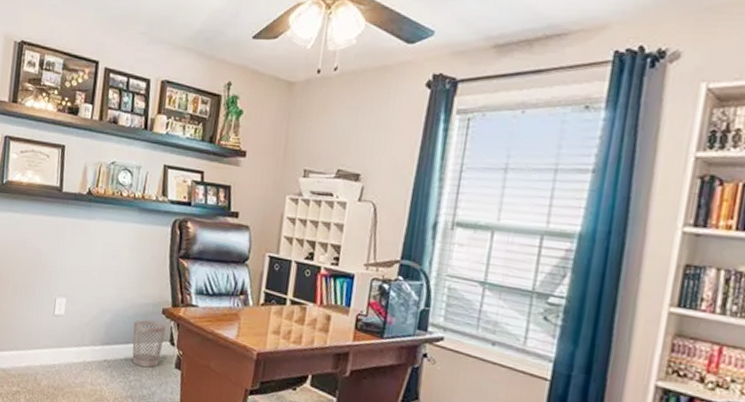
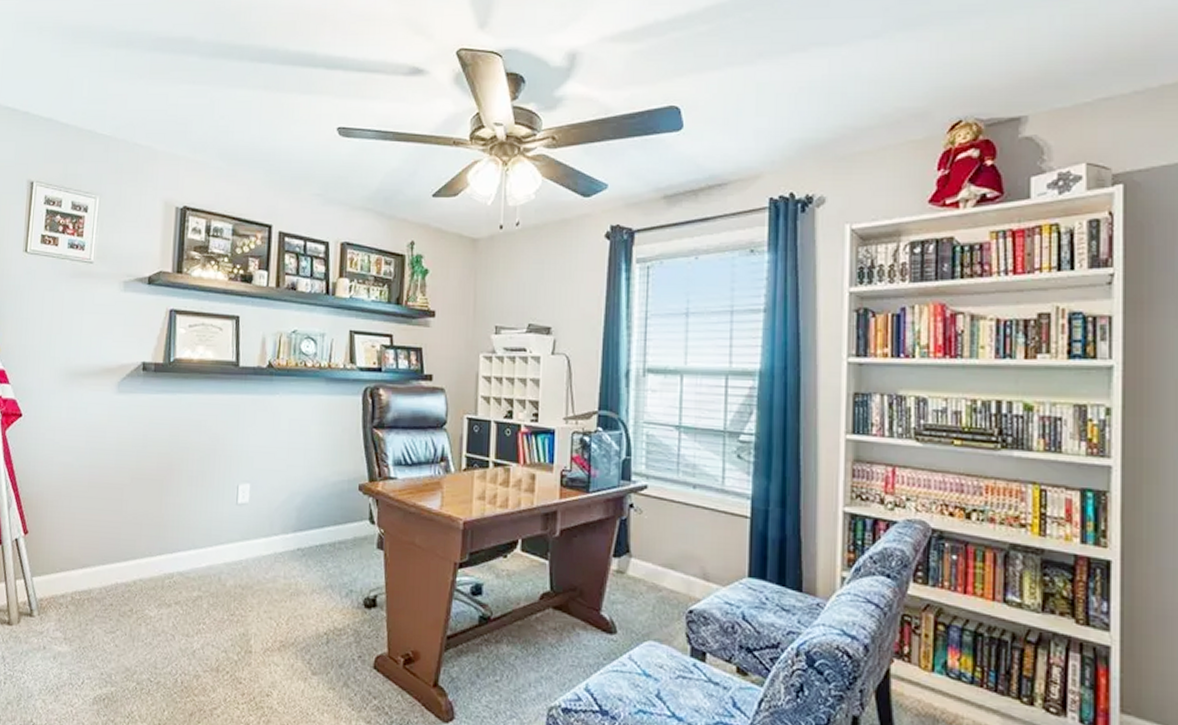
wastebasket: present [132,319,166,368] -> none [328,499,364,552]

